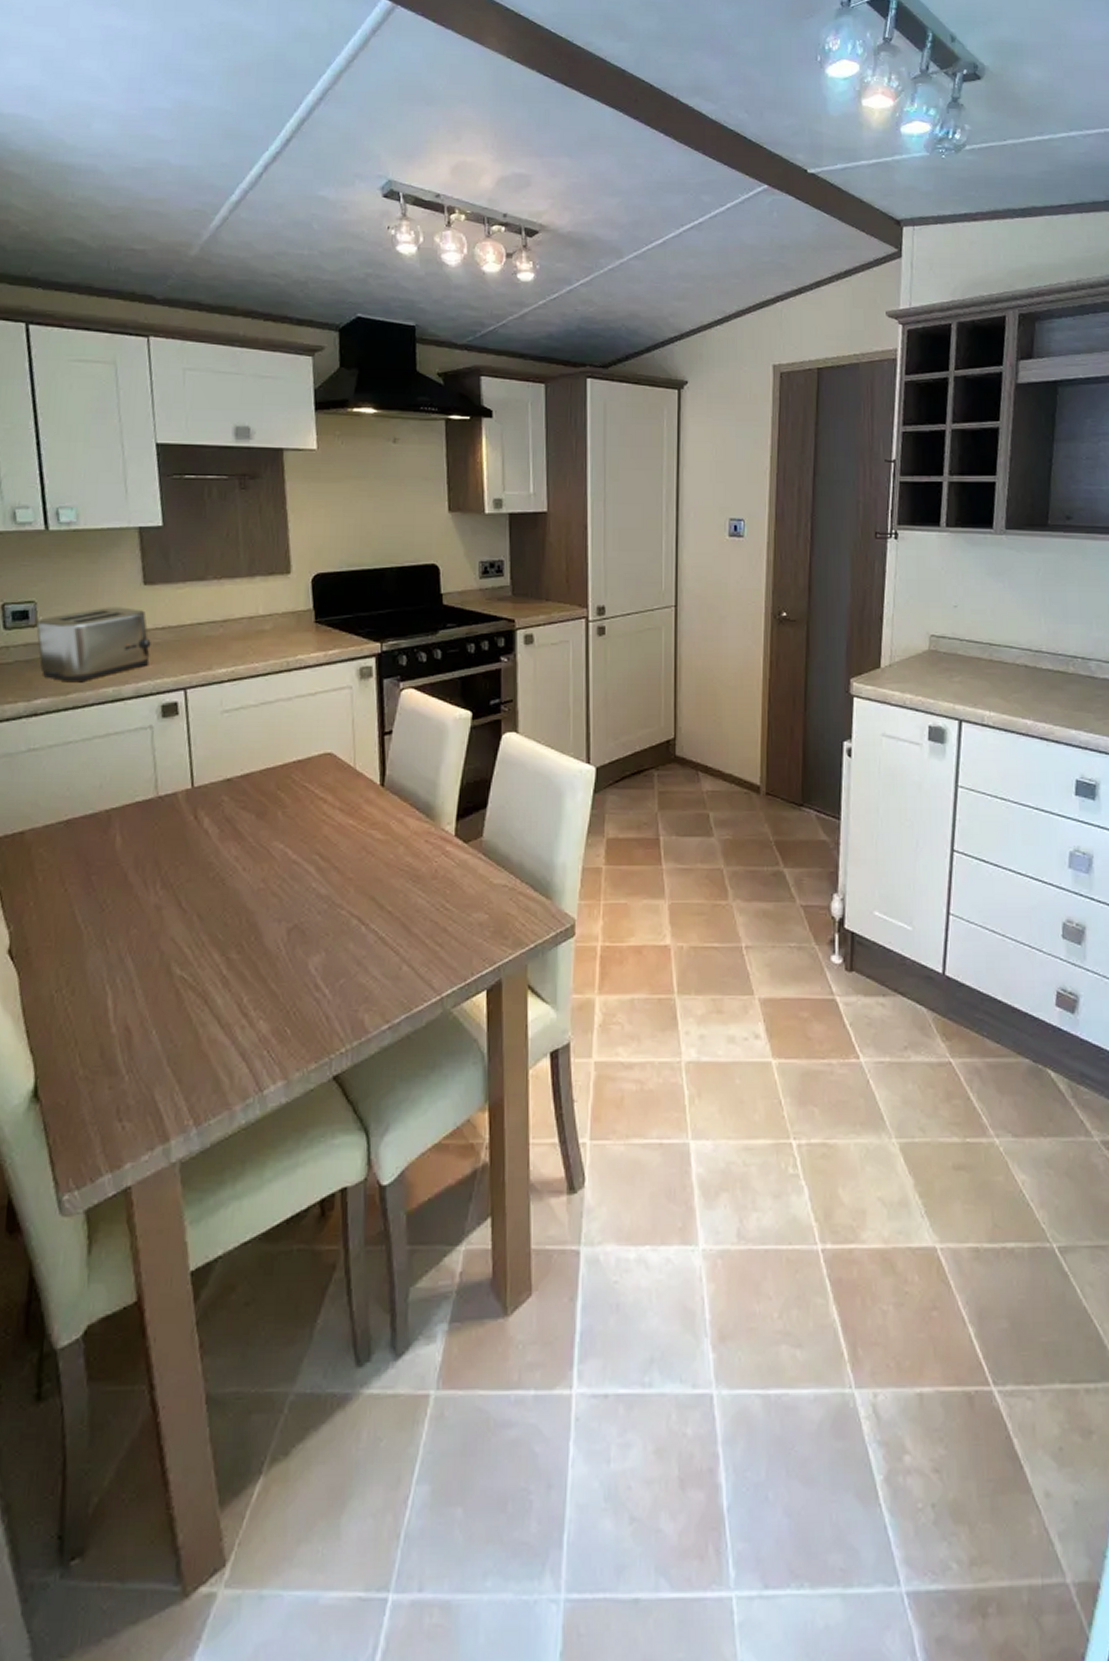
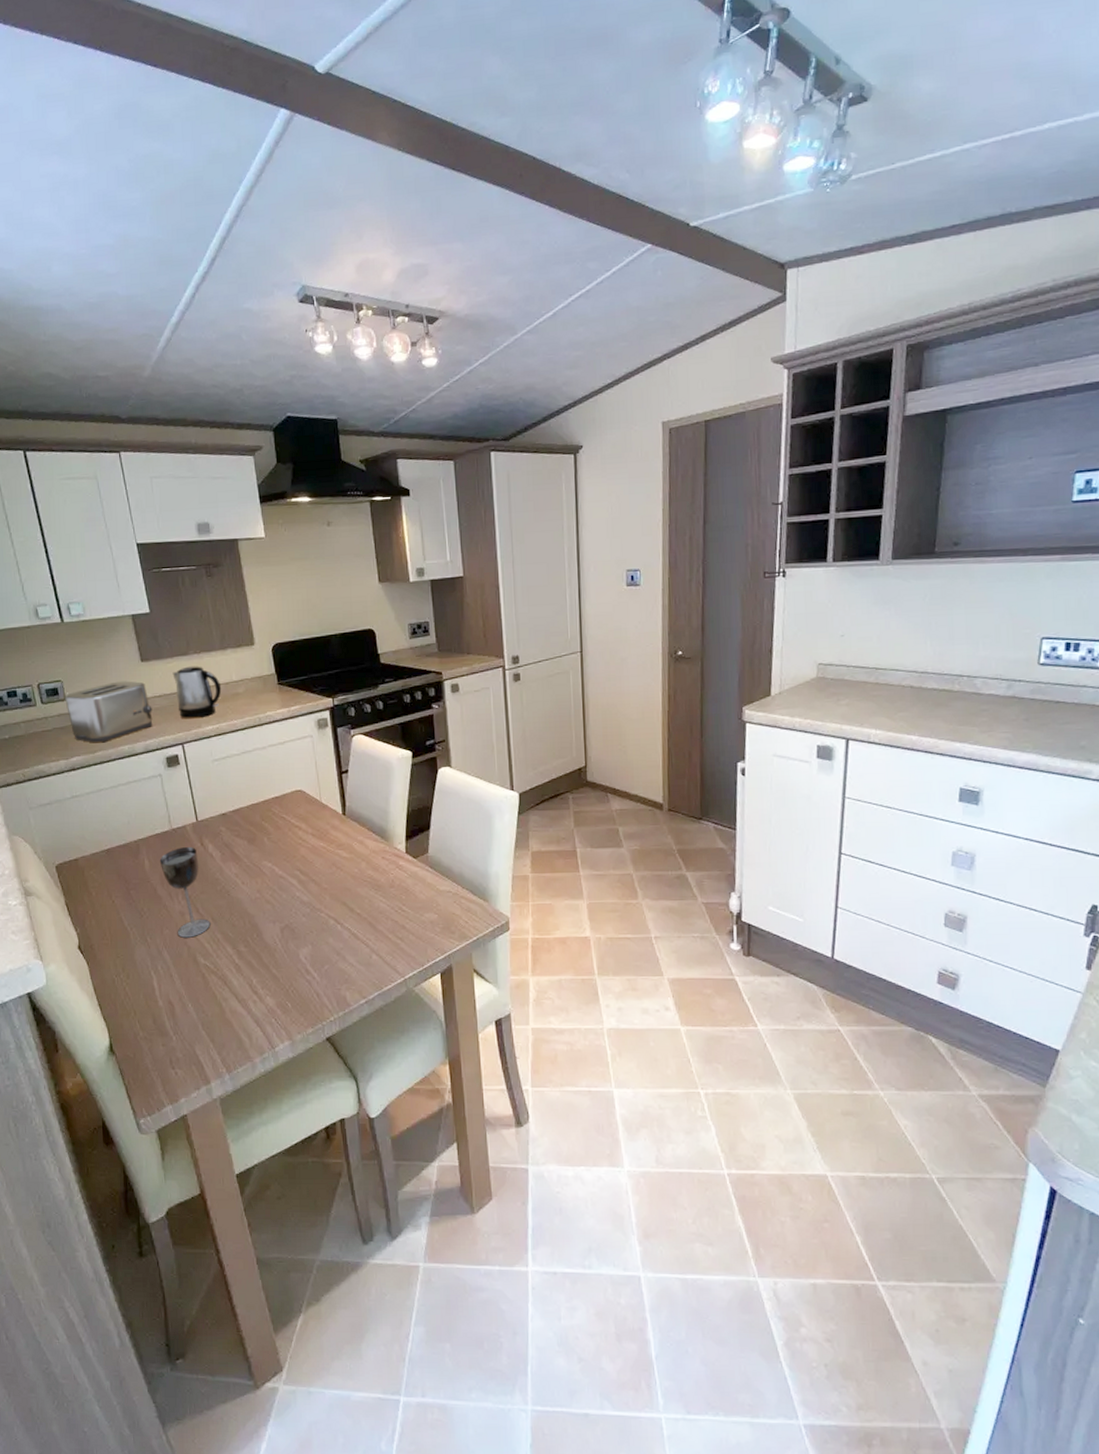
wine glass: none [136,821,195,940] -> present [159,847,211,938]
kettle: none [182,594,244,659] -> present [172,666,222,719]

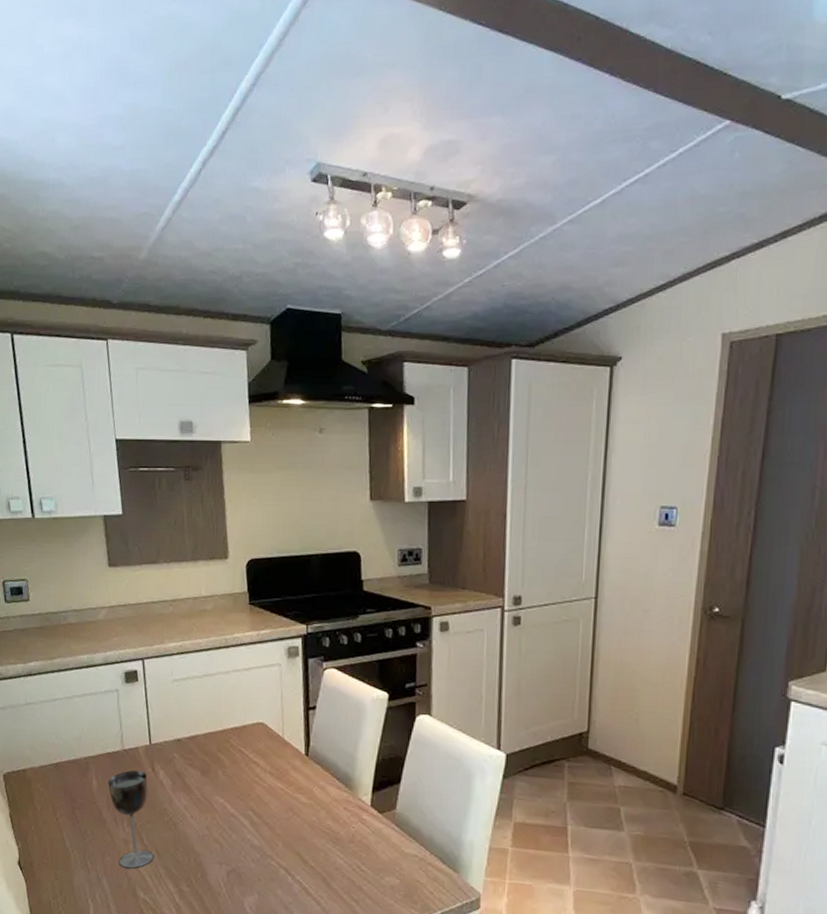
toaster: present [65,681,153,743] -> none [28,585,115,650]
kettle: present [172,666,222,719] -> none [139,576,189,634]

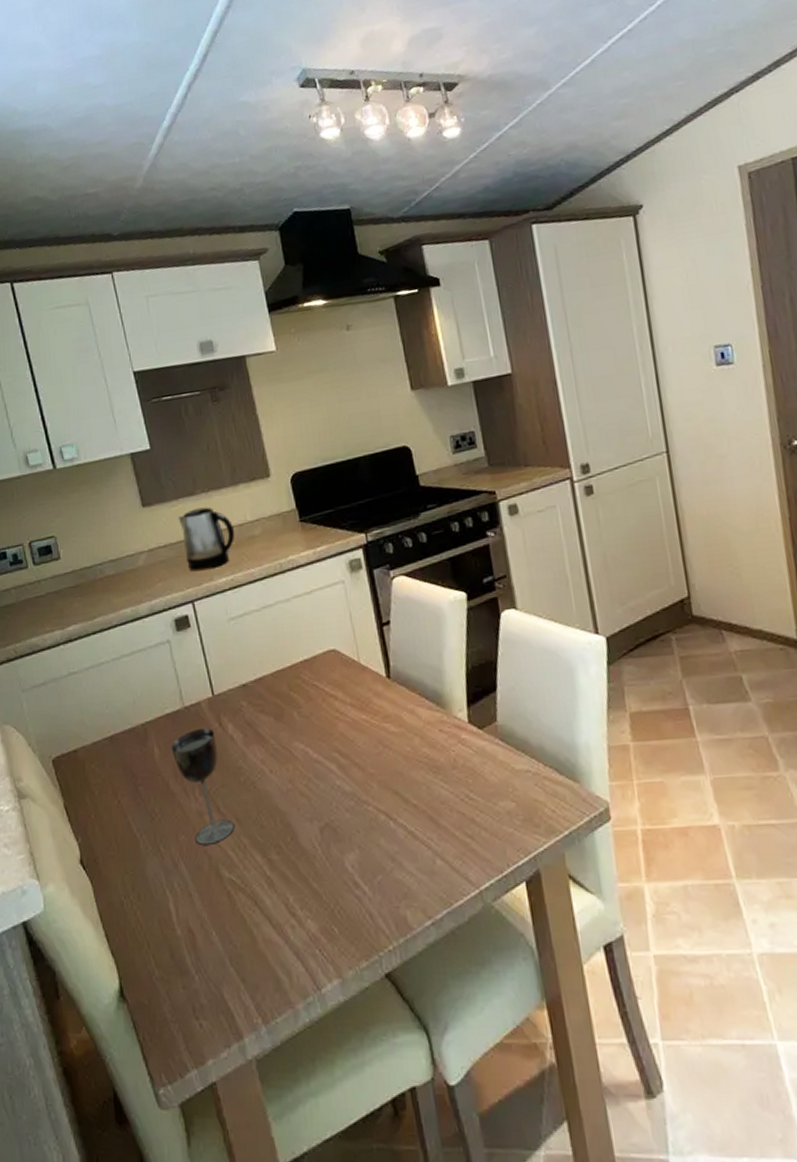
kettle: none [139,576,189,634] -> present [178,507,235,572]

